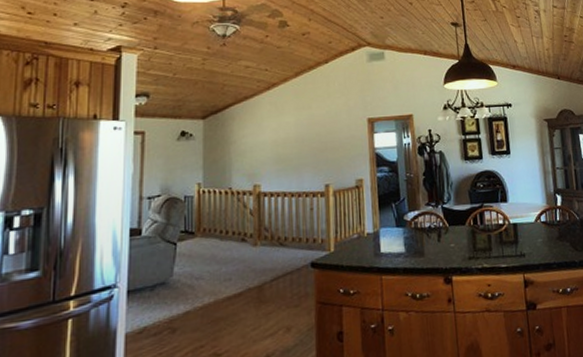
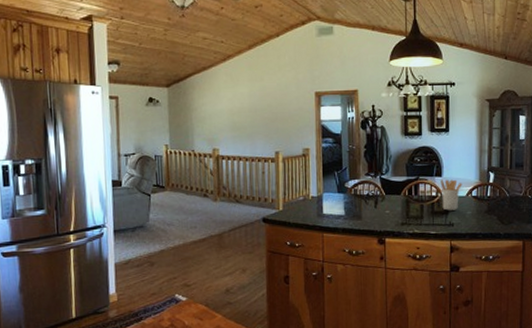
utensil holder: none [506,204,530,240] -> present [440,179,462,211]

